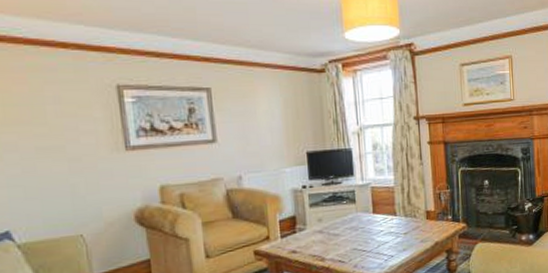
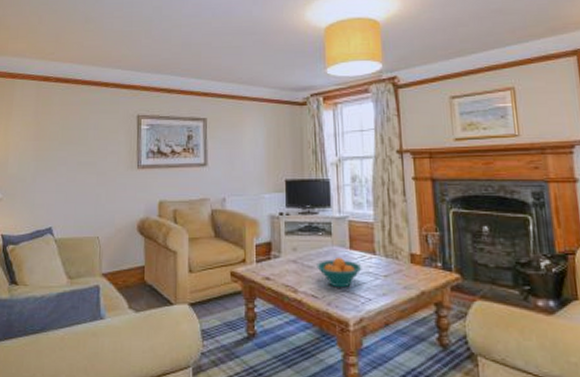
fruit bowl: none [342,221,385,251] -> present [317,257,362,288]

